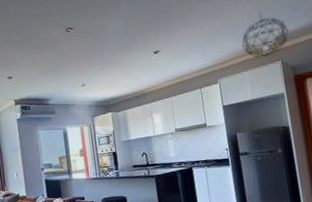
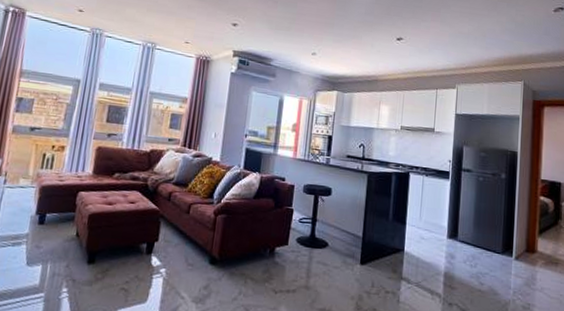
pendant light: present [242,11,289,58] -> none [488,24,538,74]

